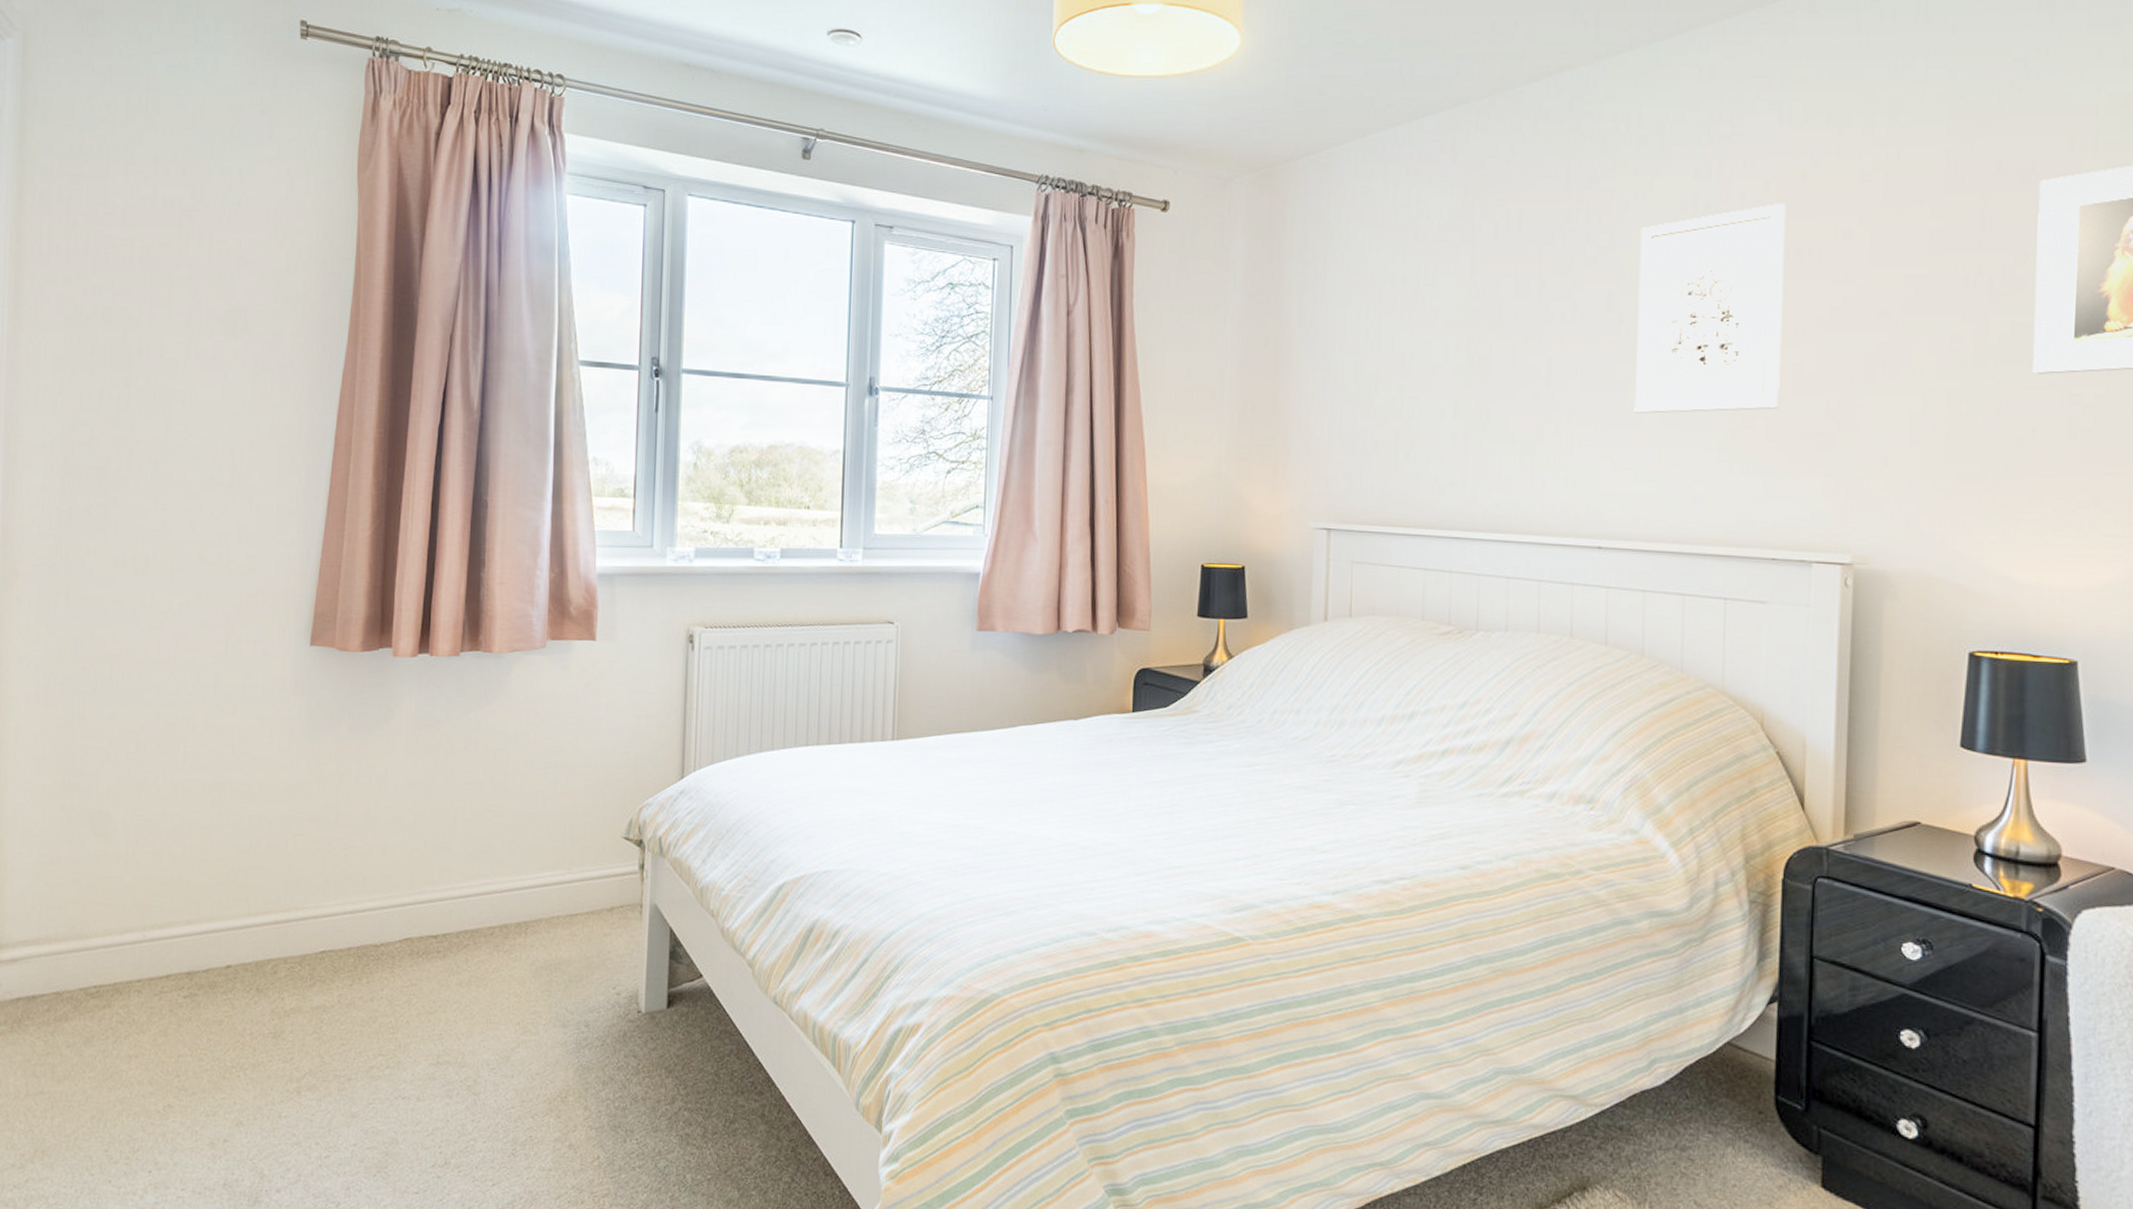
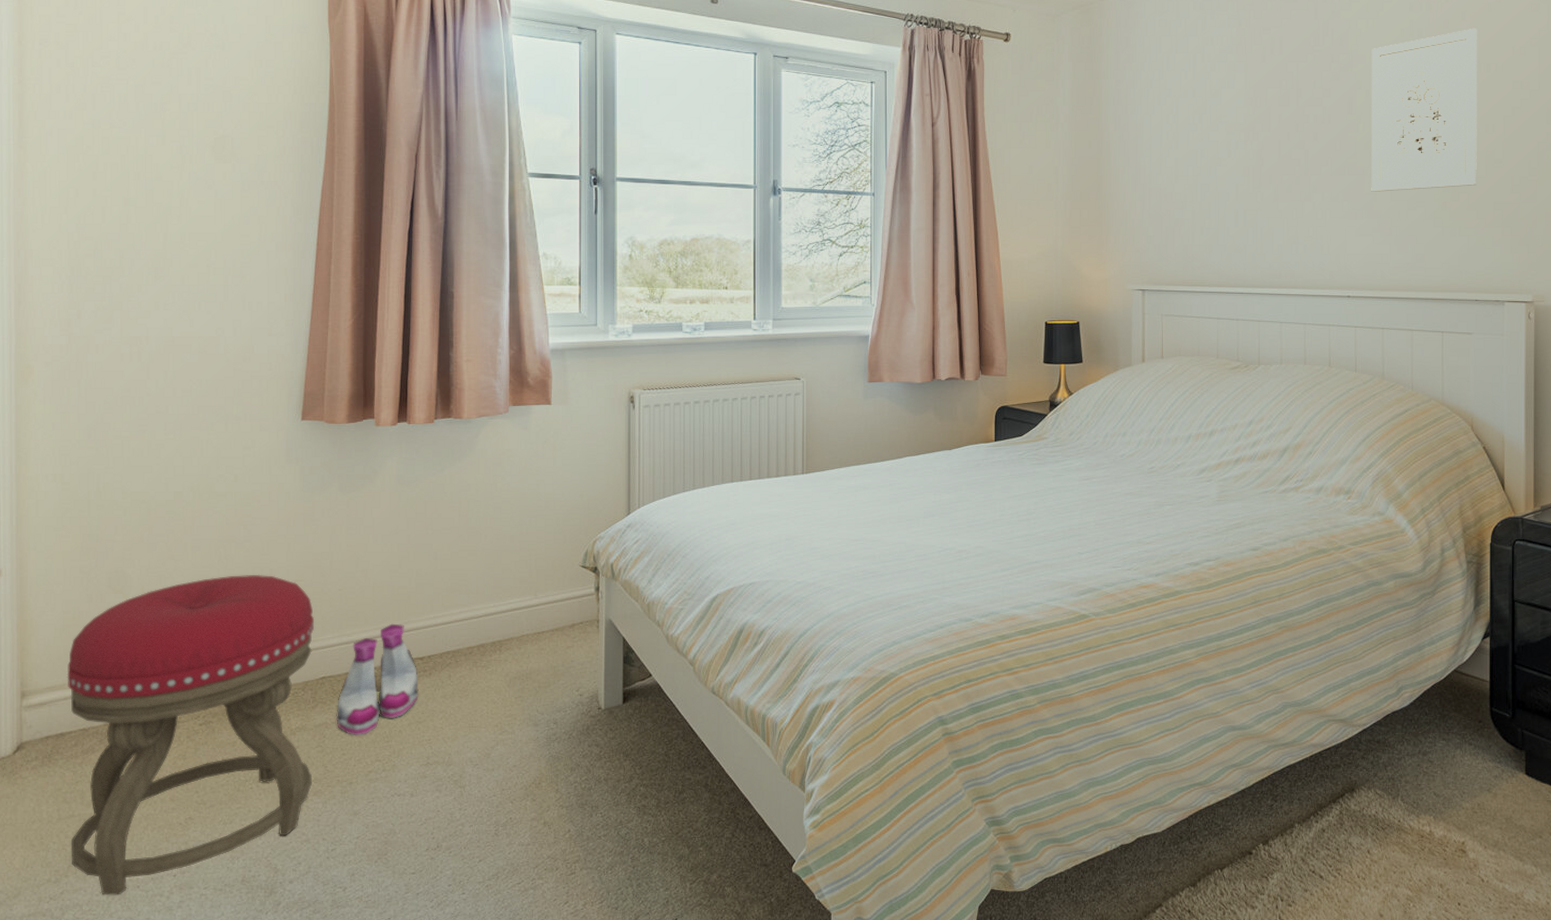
stool: none [38,824,316,1190] -> present [67,574,315,895]
boots: none [336,892,431,1024] -> present [336,623,419,735]

